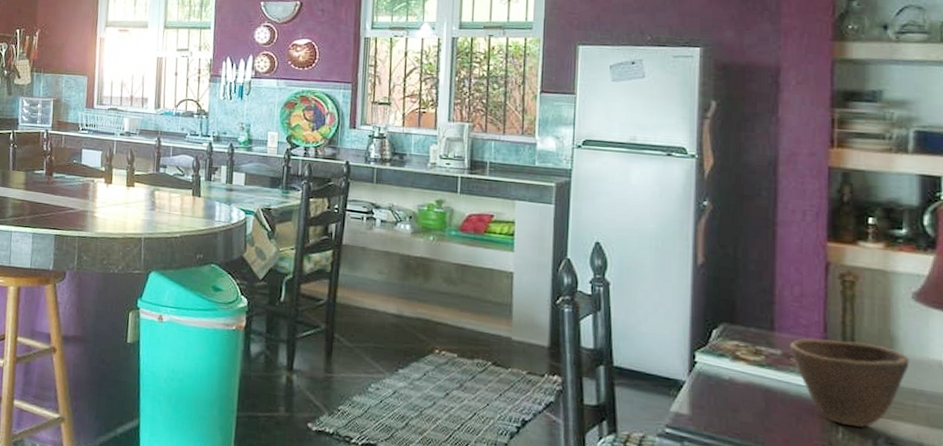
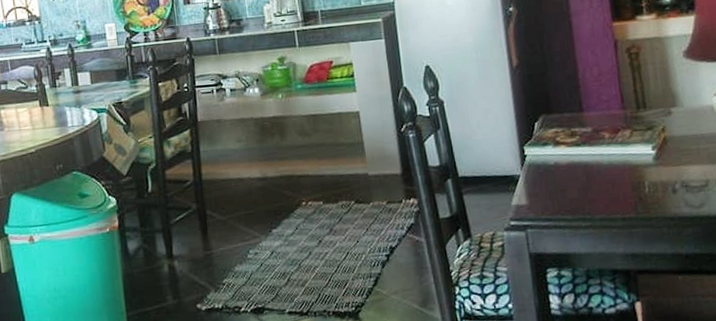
bowl: present [789,338,910,427] -> none [596,104,690,180]

